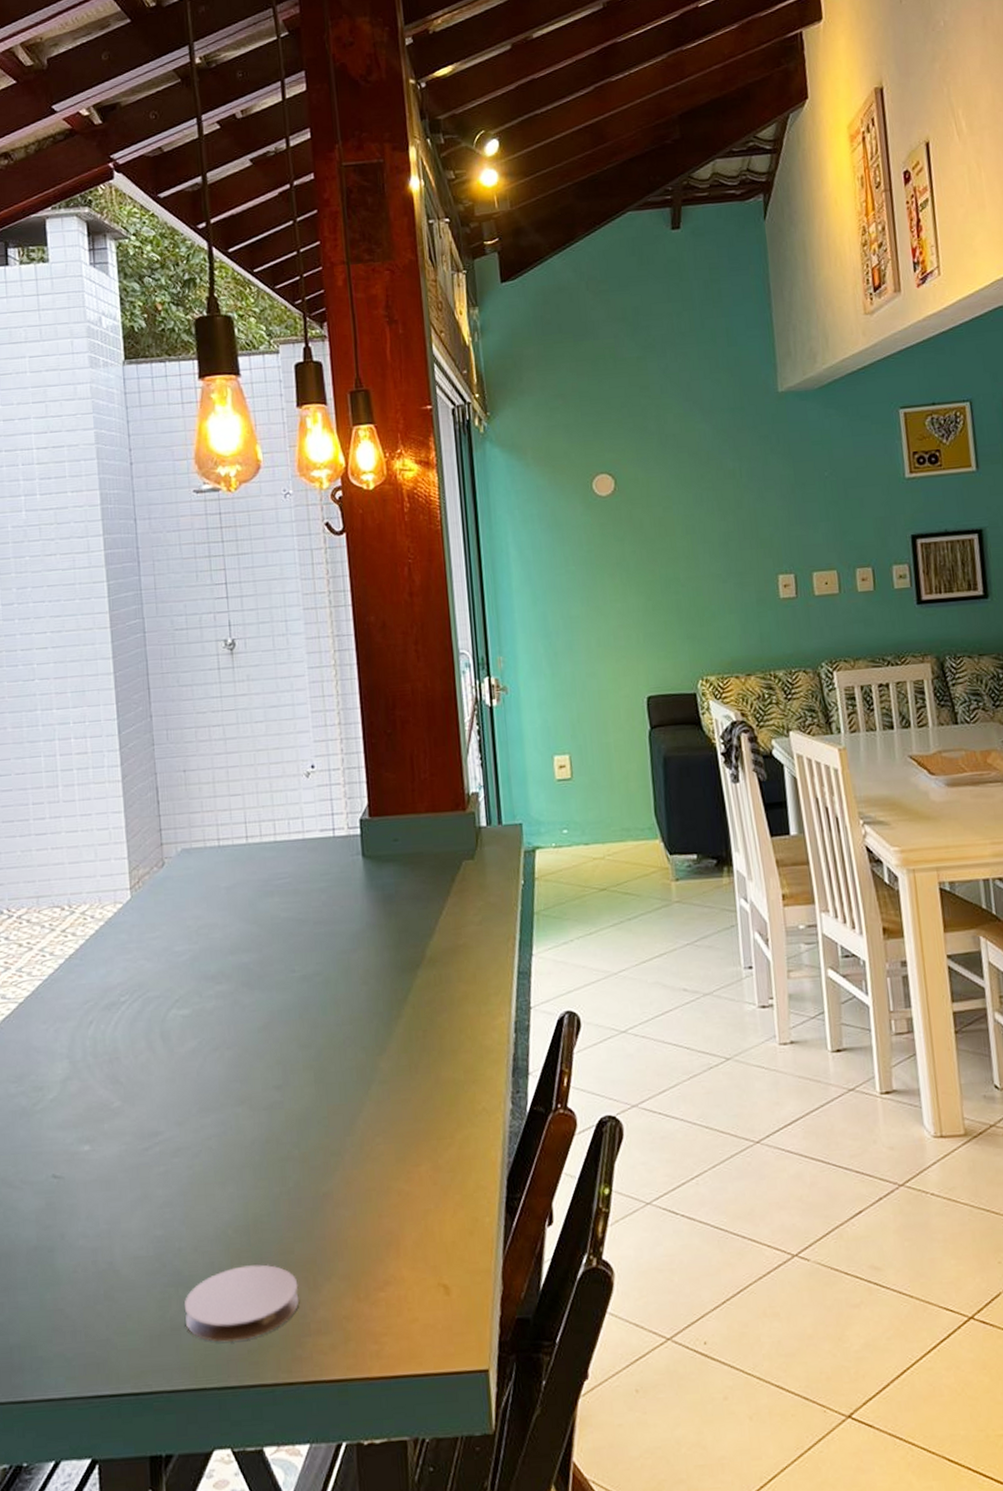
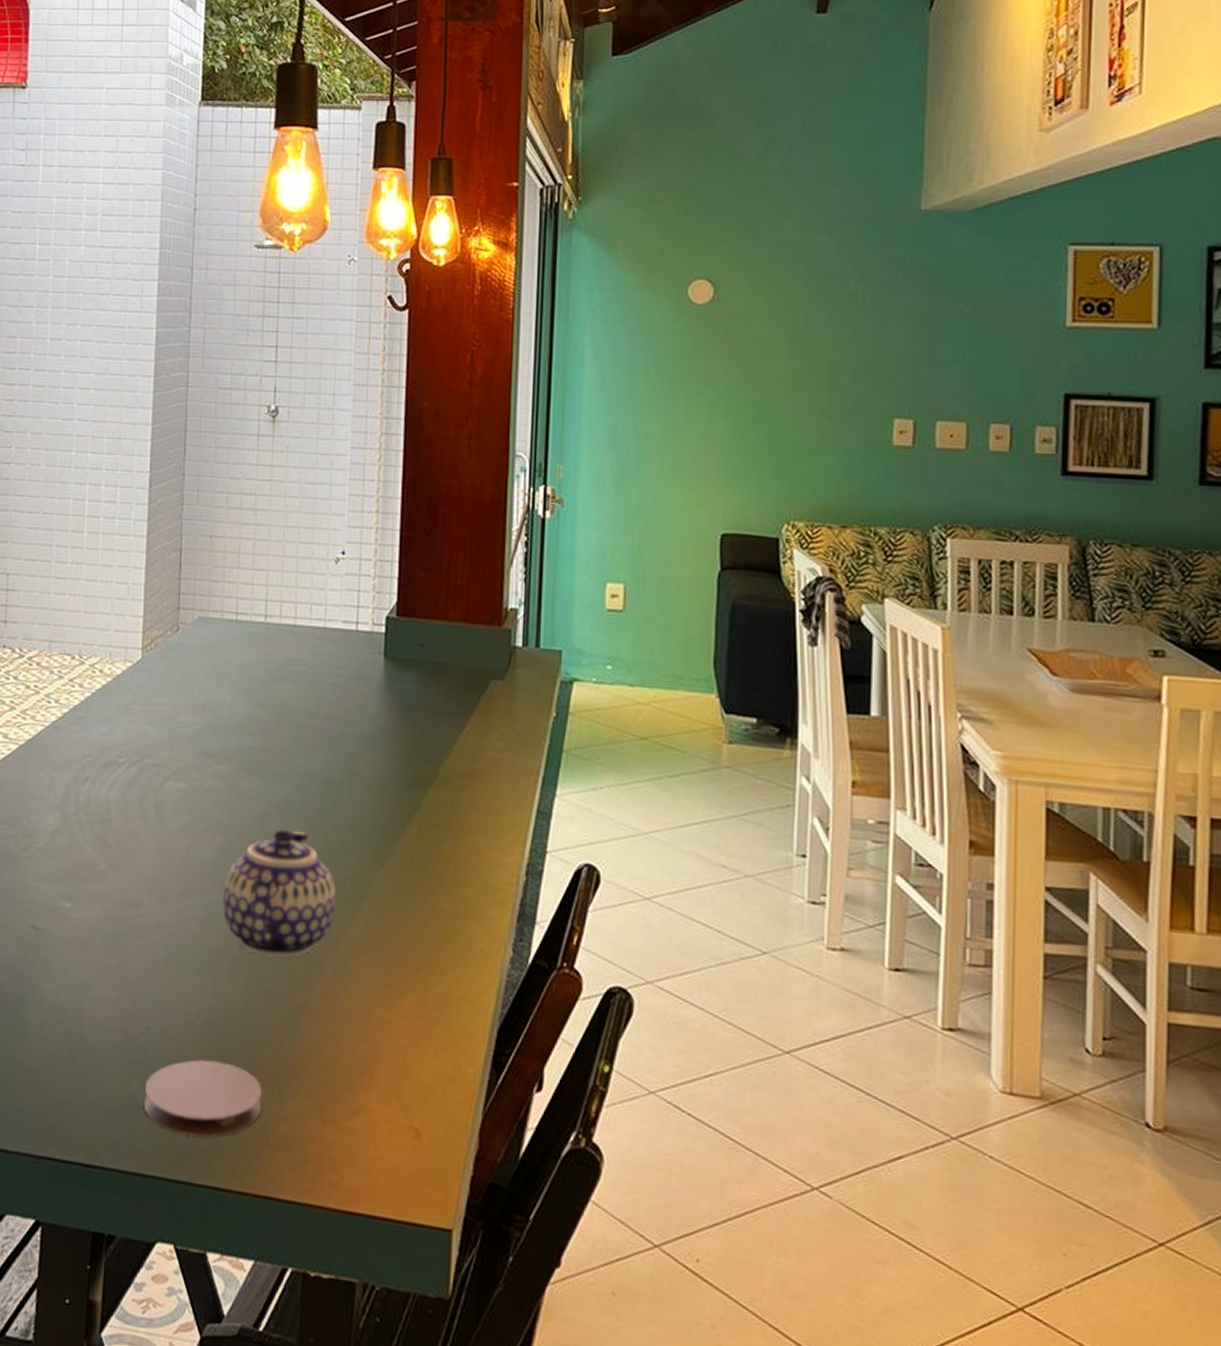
teapot: none [237,1032,346,1156] -> present [222,829,336,957]

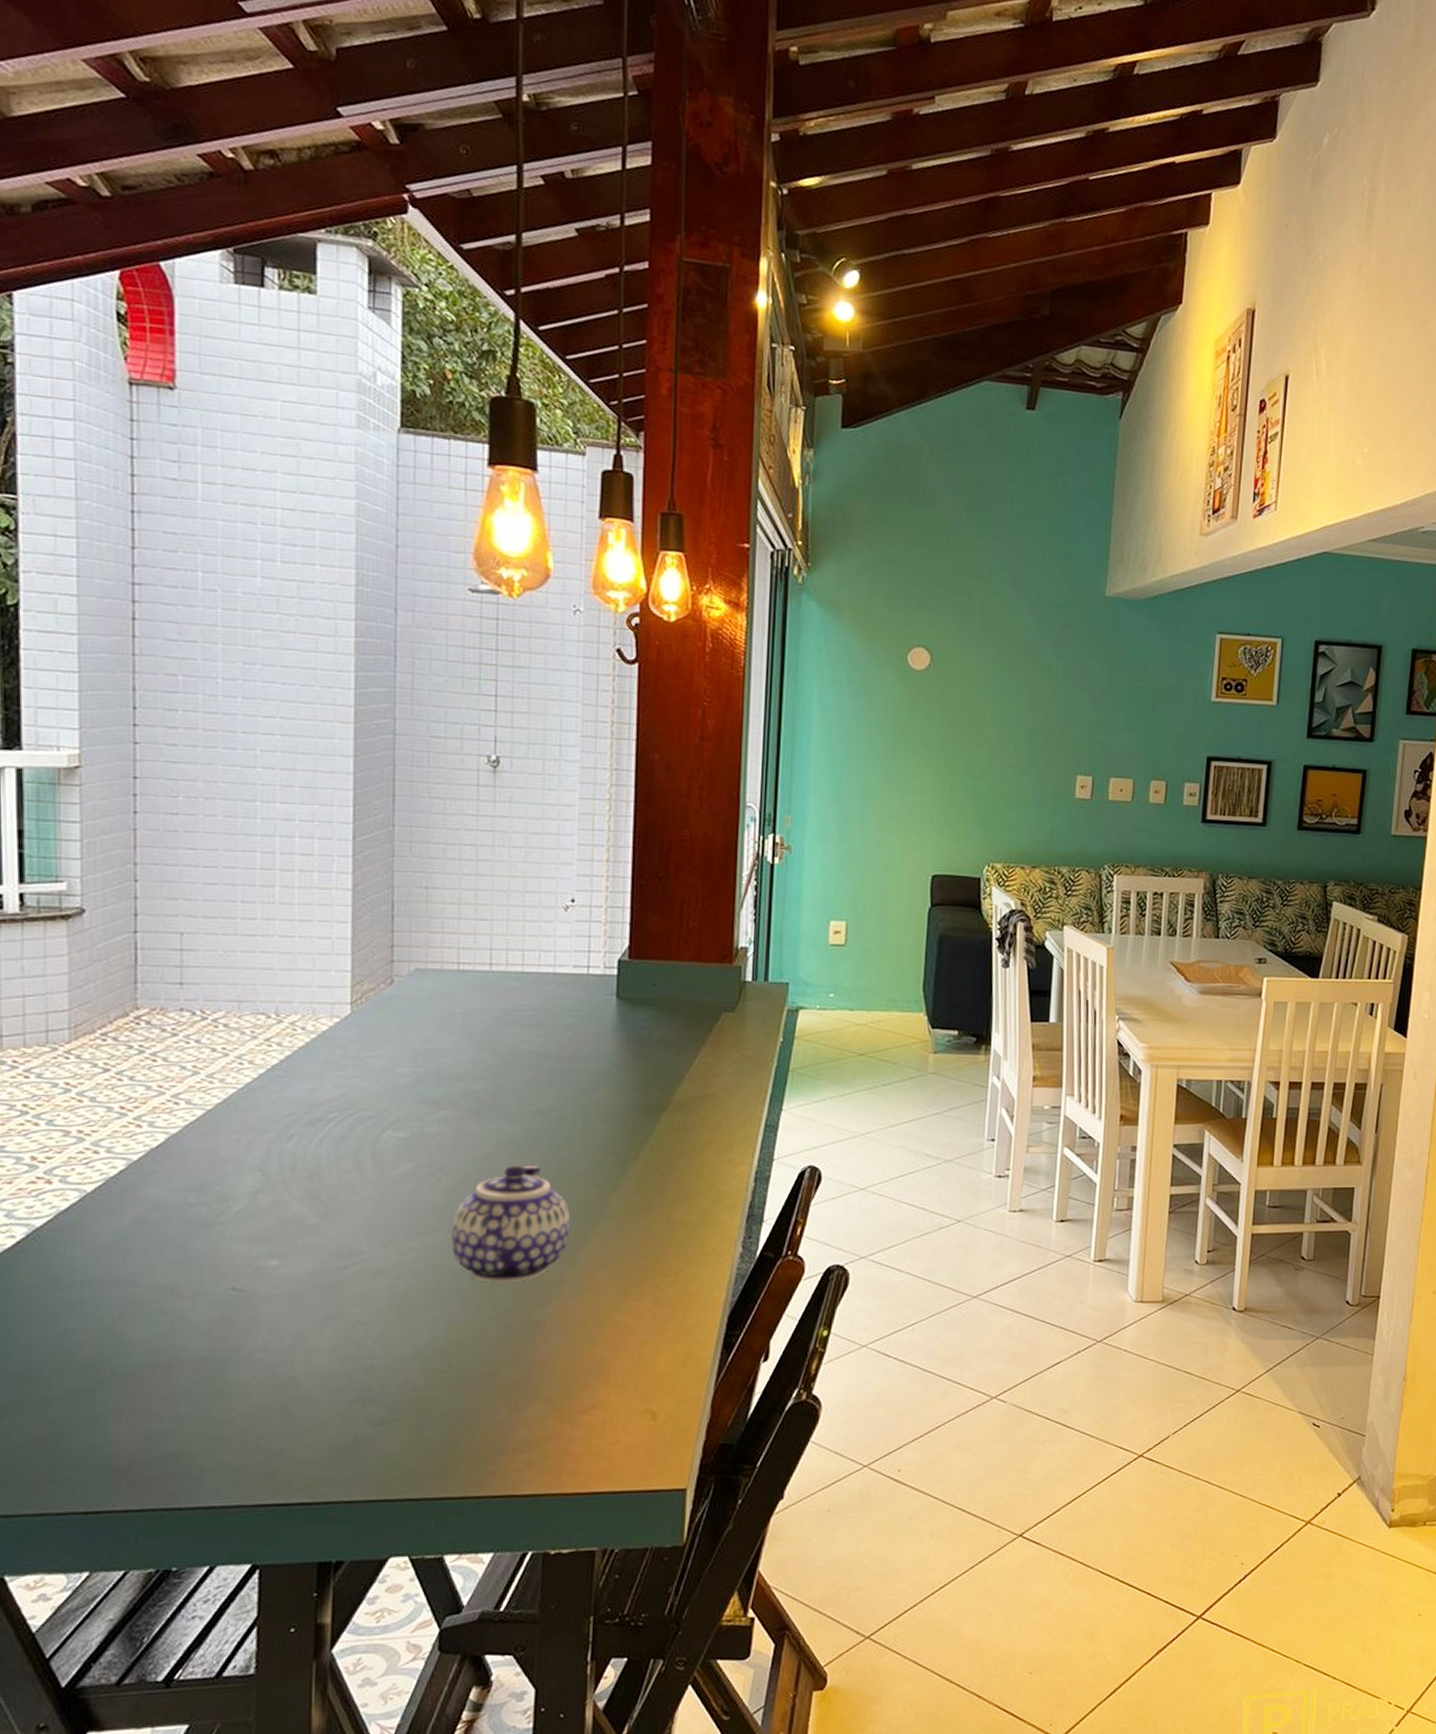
coaster: present [144,1059,263,1137] -> none [370,1385,498,1457]

